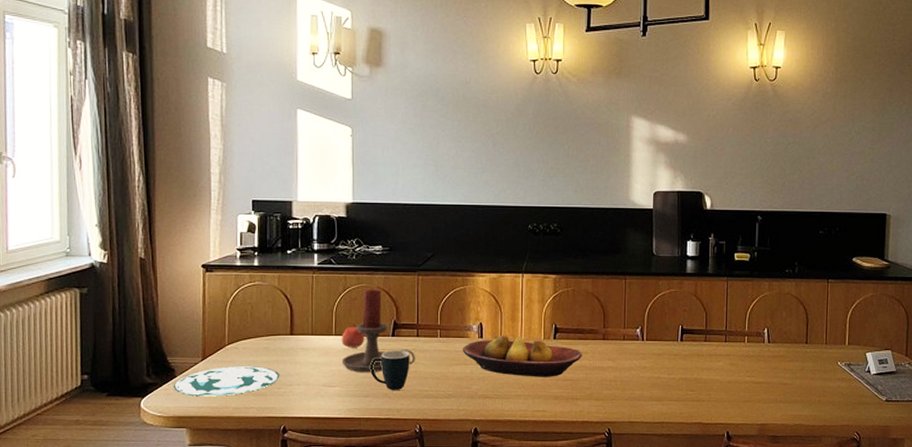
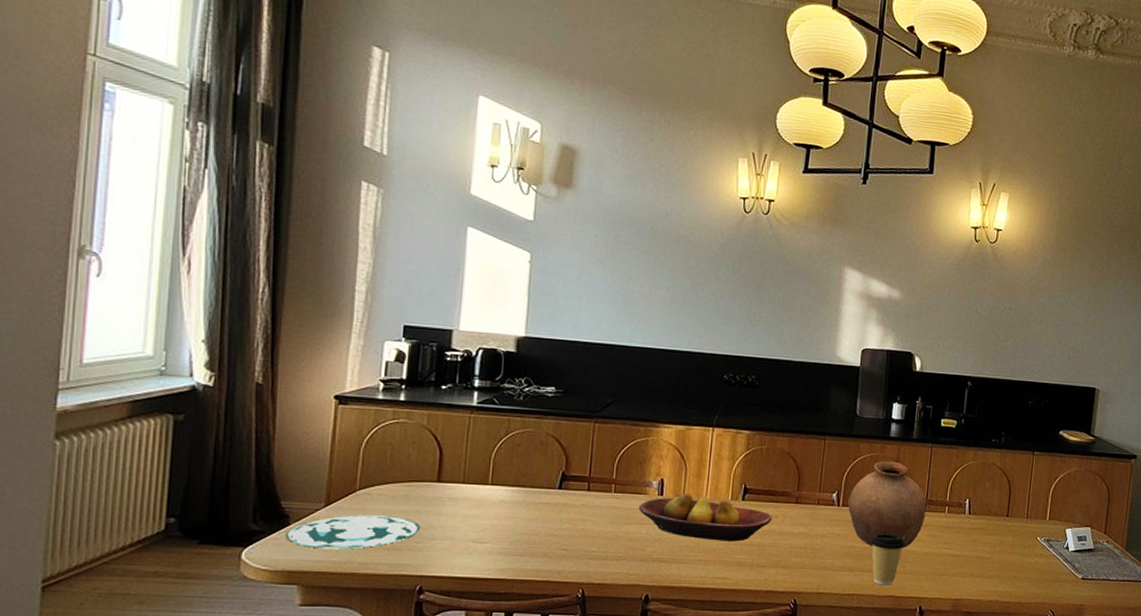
candle holder: present [341,288,416,373] -> none [496,434,585,529]
apple: present [341,324,365,348] -> none [498,472,527,500]
mug: present [370,350,410,390] -> none [530,504,578,549]
pottery: none [652,296,727,378] -> present [848,461,927,548]
coffee cup: none [675,364,709,413] -> present [870,533,905,585]

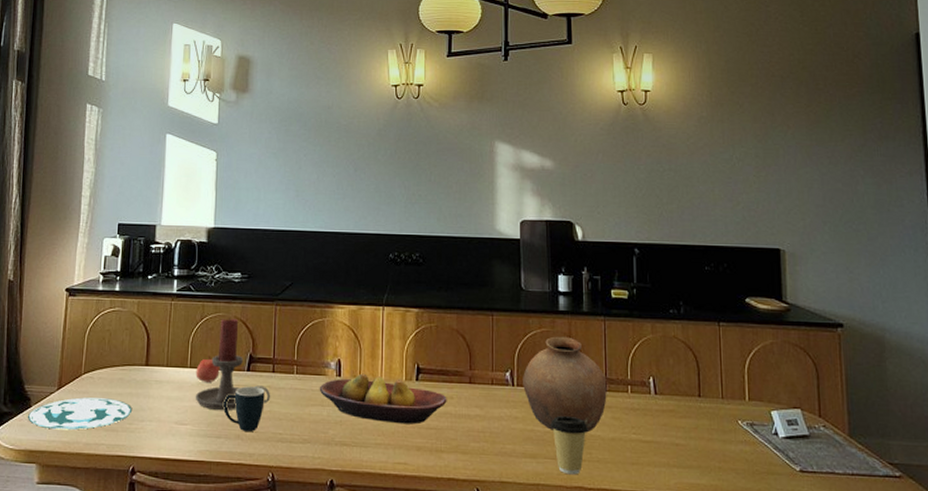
candle holder: none [496,434,585,529] -> present [195,318,271,411]
apple: none [498,472,527,500] -> present [196,355,220,382]
mug: none [530,504,578,549] -> present [223,386,265,431]

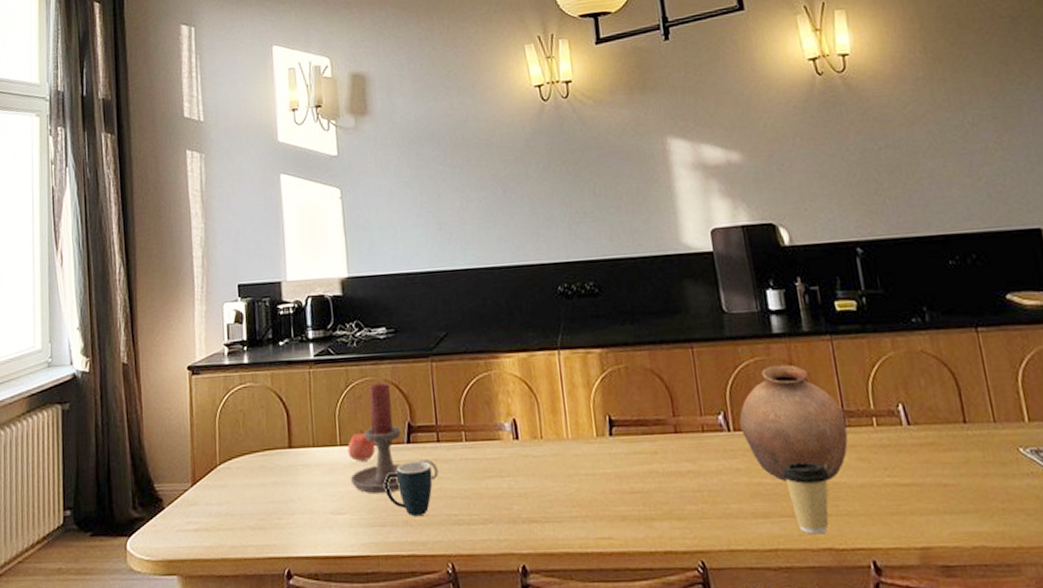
plate: present [28,397,132,430] -> none [162,491,279,533]
fruit bowl: present [319,373,447,425] -> none [494,433,651,490]

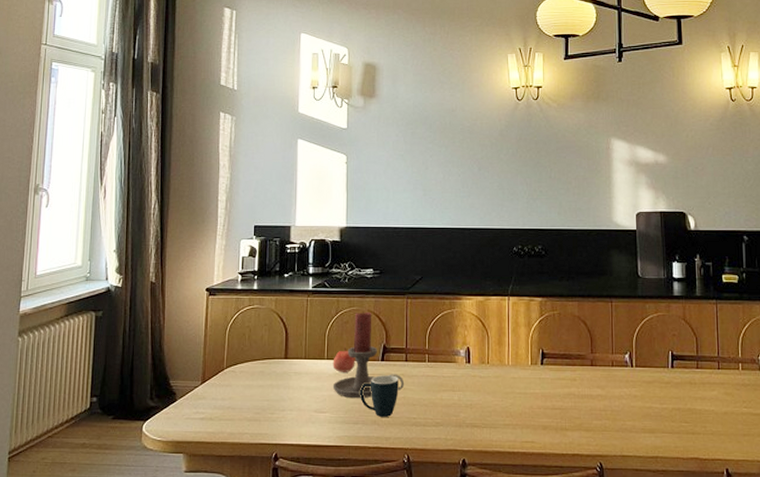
pottery: present [739,364,848,481] -> none [641,320,720,408]
coffee cup: present [781,461,831,535] -> none [667,392,703,447]

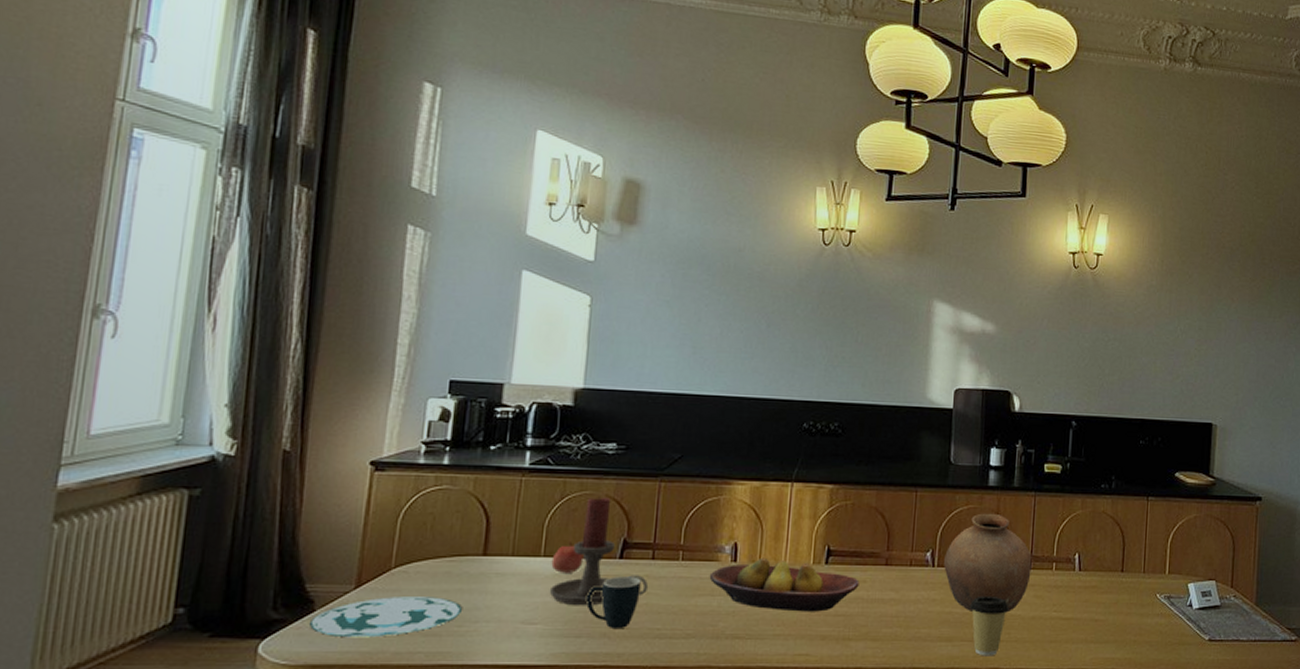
plate: none [174,390,273,421] -> present [310,597,462,638]
fruit bowl: none [450,359,570,405] -> present [709,557,860,612]
pottery: none [641,320,720,408] -> present [944,513,1032,613]
coffee cup: none [667,392,703,447] -> present [970,595,1009,656]

